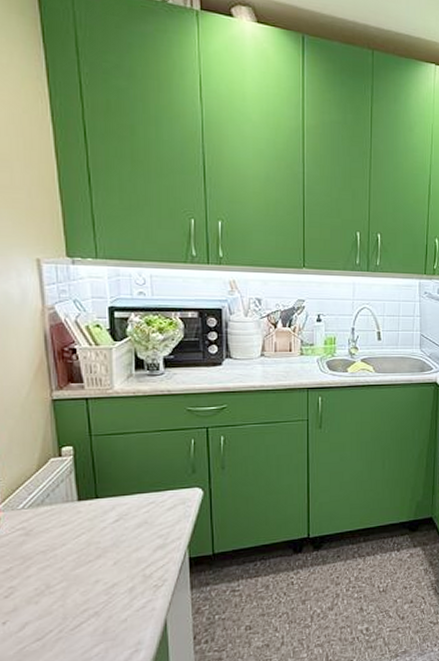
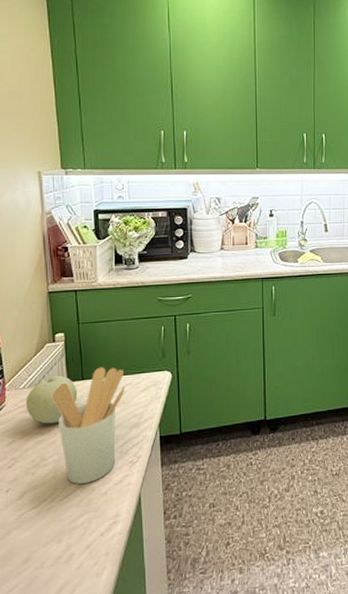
fruit: none [25,493,91,548] -> present [25,375,78,424]
utensil holder: none [58,484,148,612] -> present [52,367,125,484]

